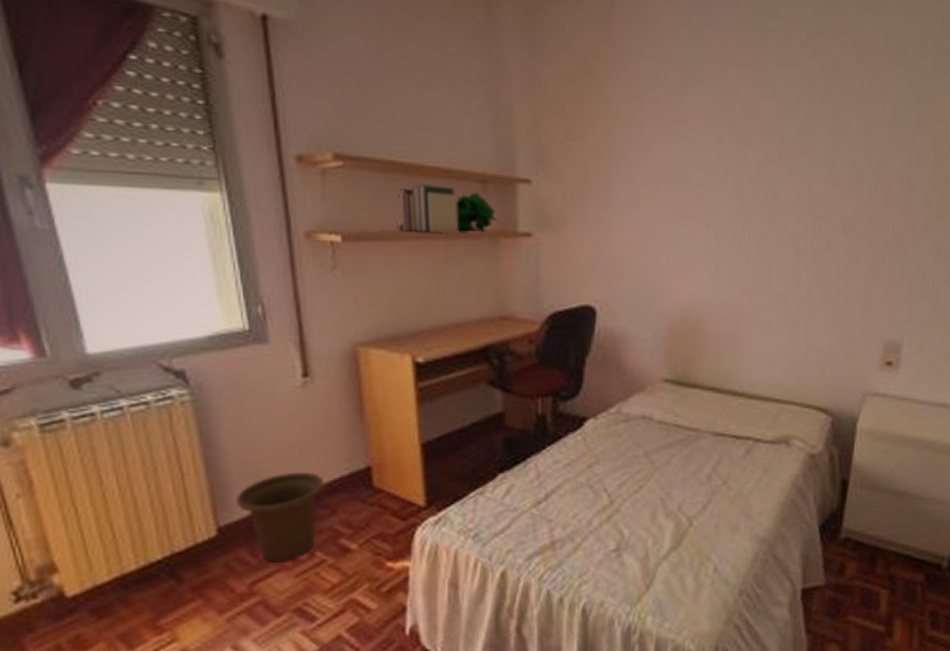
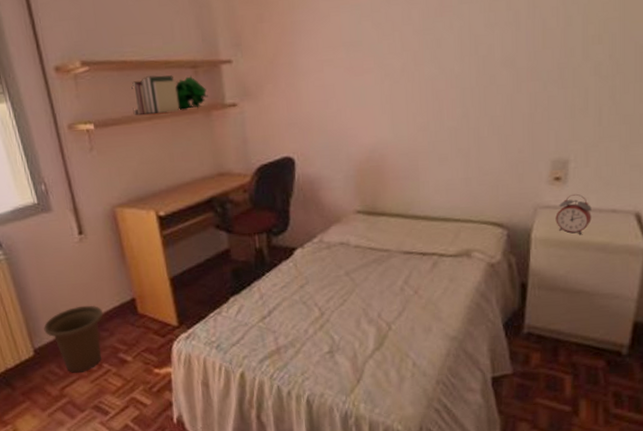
alarm clock: none [883,382,922,428] -> present [555,193,592,234]

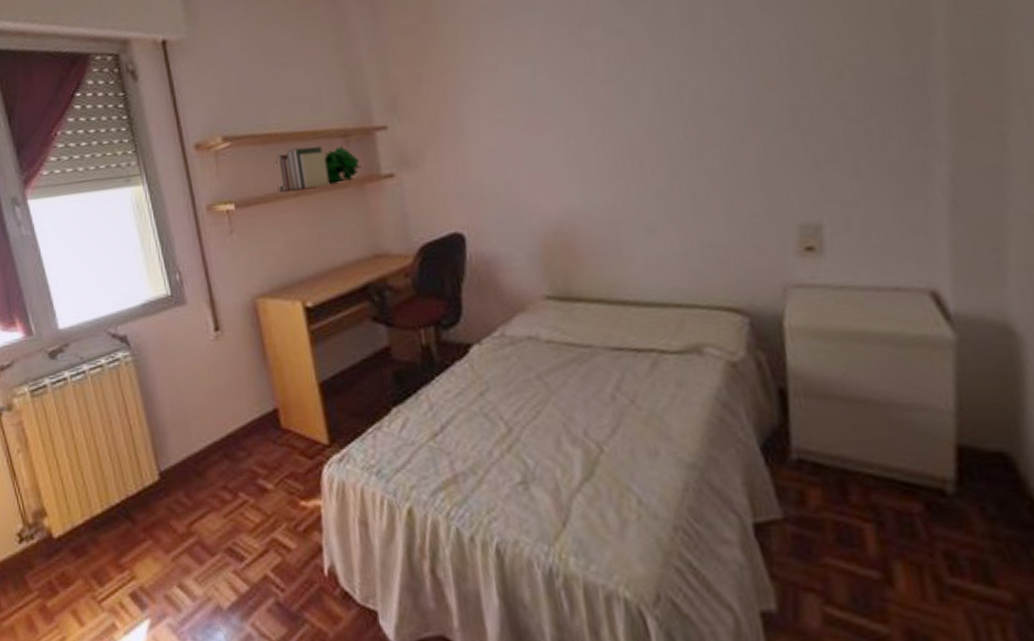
basket: present [44,305,104,373] -> none [171,417,241,504]
alarm clock: present [555,193,592,234] -> none [814,267,868,321]

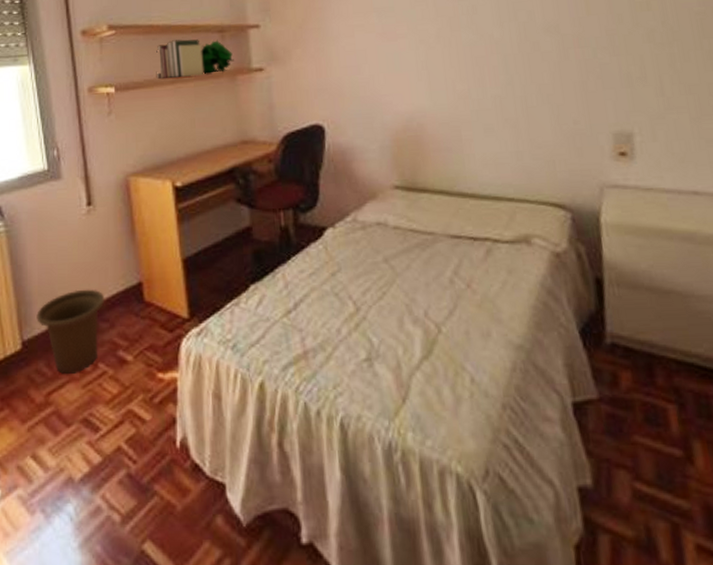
basket: none [171,417,241,504] -> present [36,289,105,374]

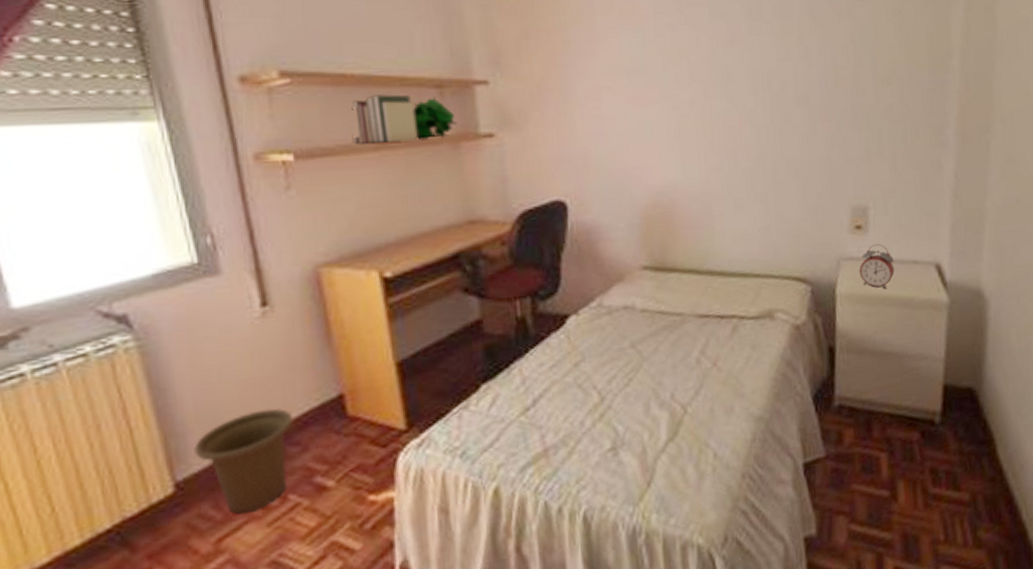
alarm clock: none [626,171,671,220] -> present [859,243,895,288]

